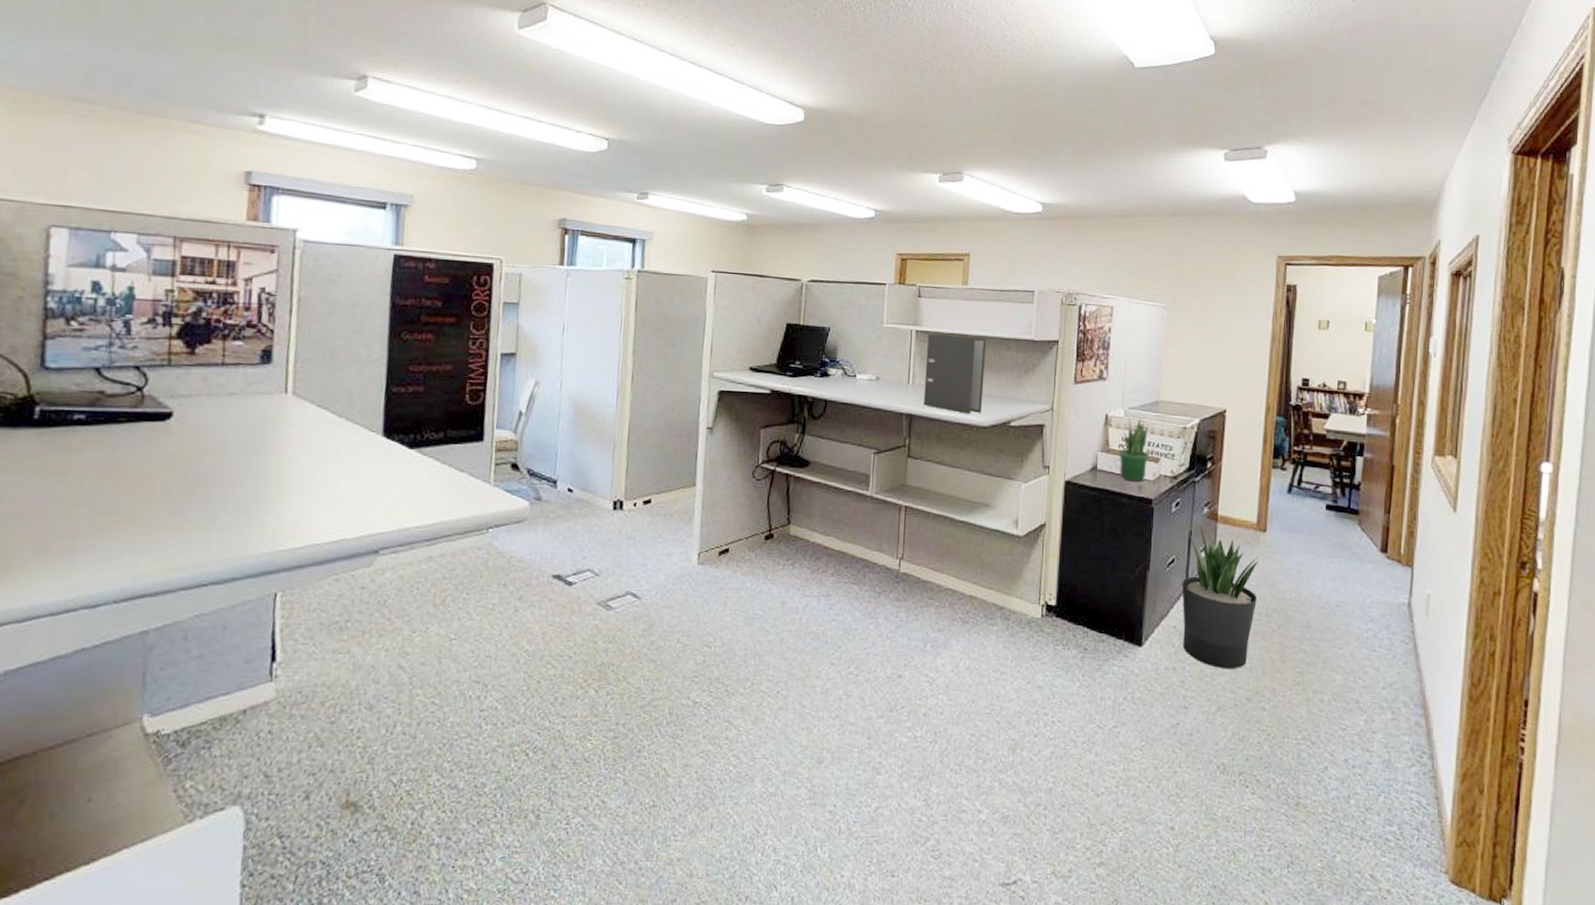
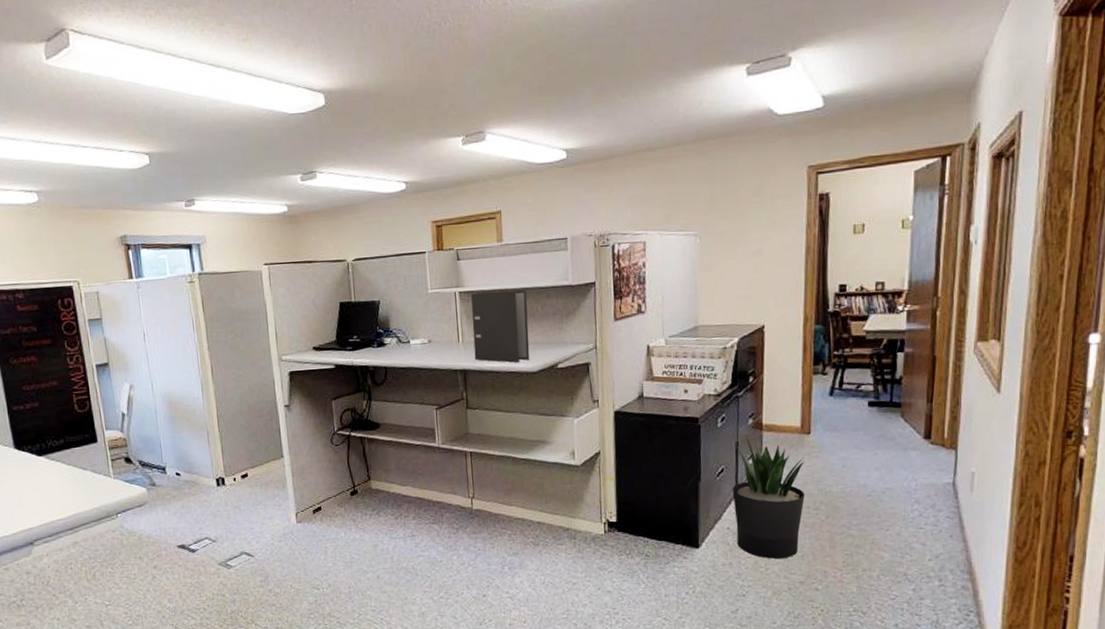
planter: present [1119,419,1150,482] -> none [663,346,693,404]

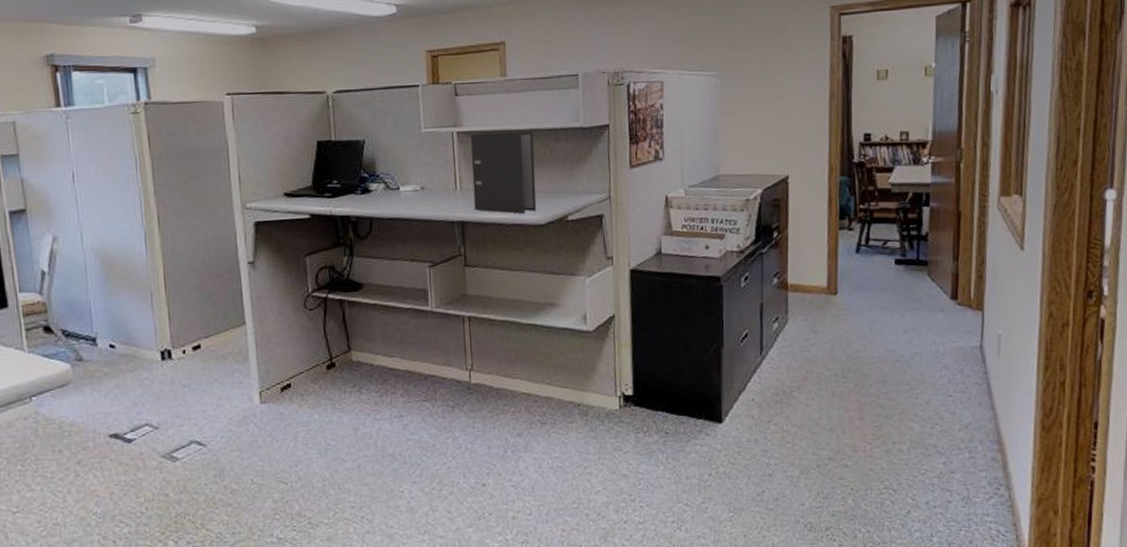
planter: present [732,436,805,559] -> none [757,297,832,433]

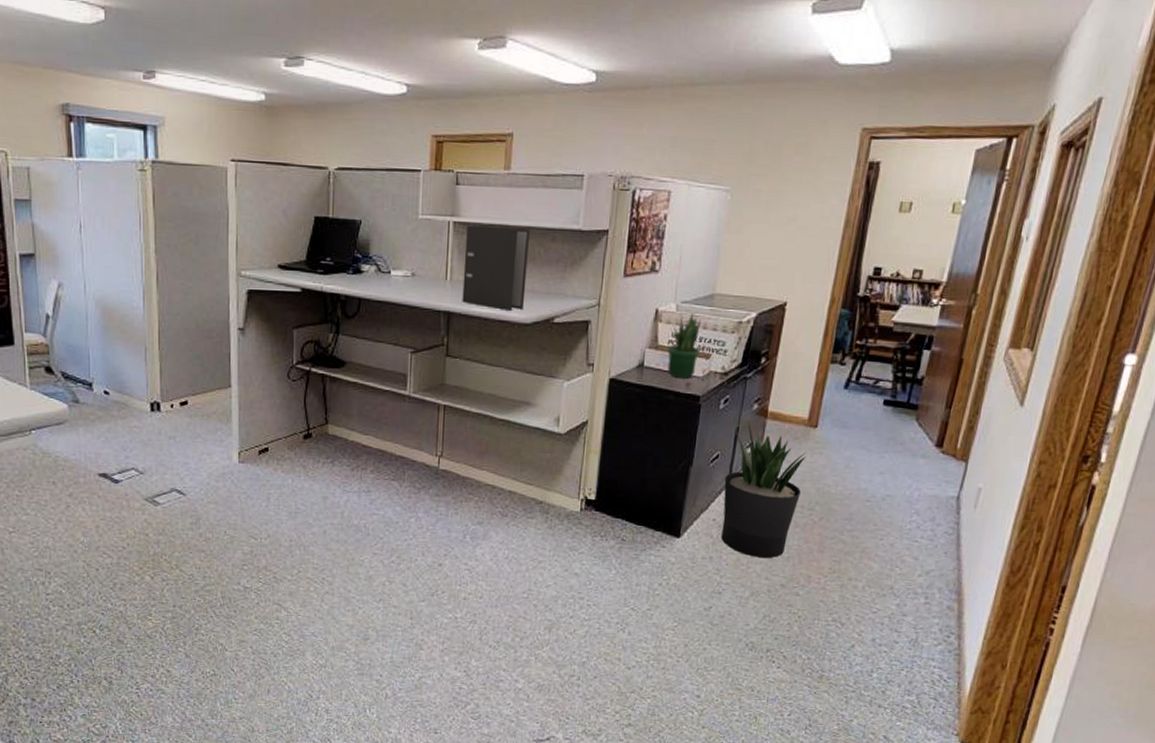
planter: none [682,197,715,262] -> present [667,314,701,378]
planter: none [757,297,832,433] -> present [721,422,806,558]

